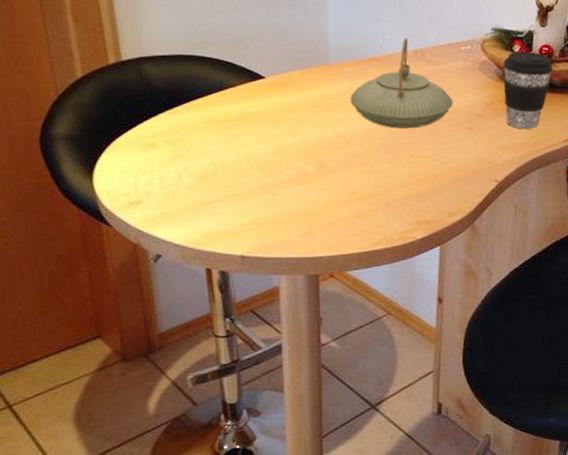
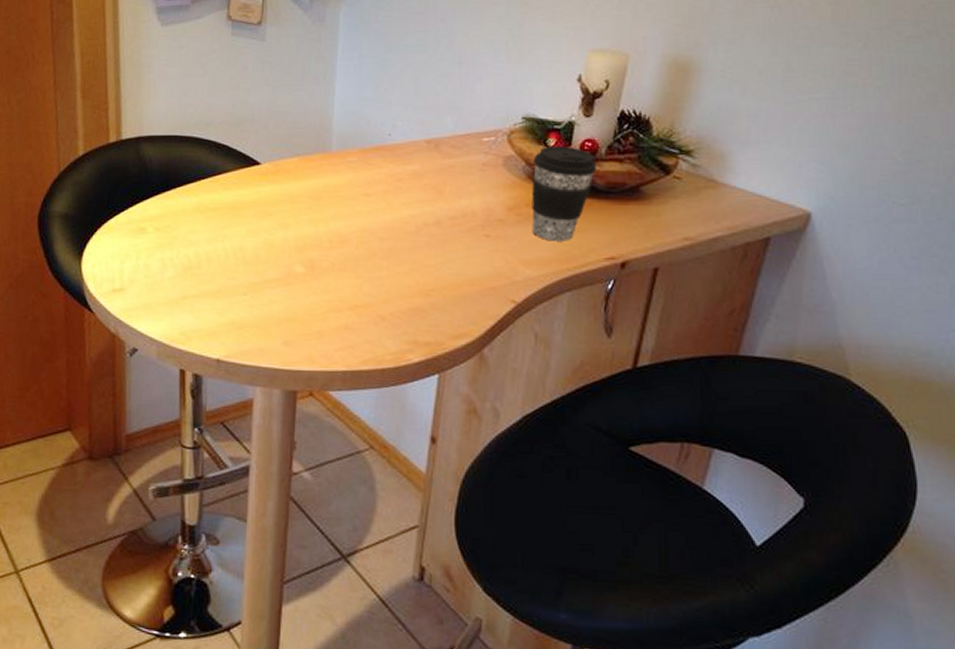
teapot: present [350,38,454,129] -> none [349,125,469,231]

